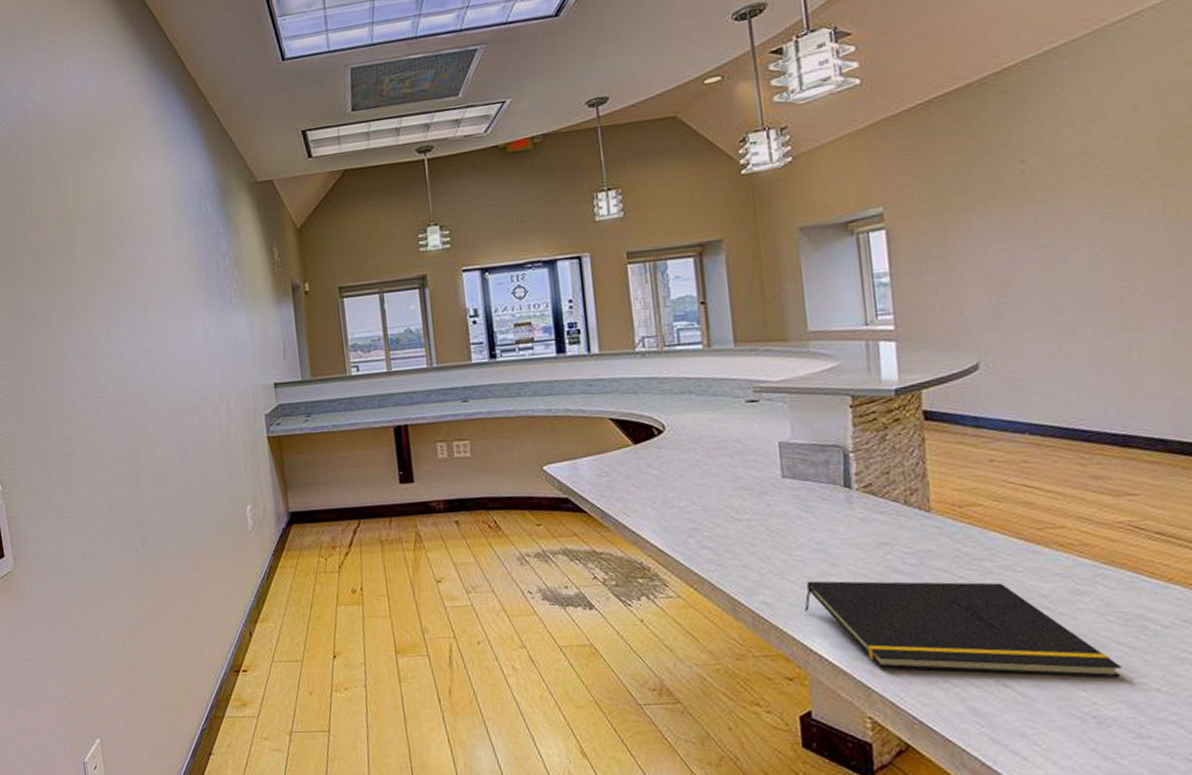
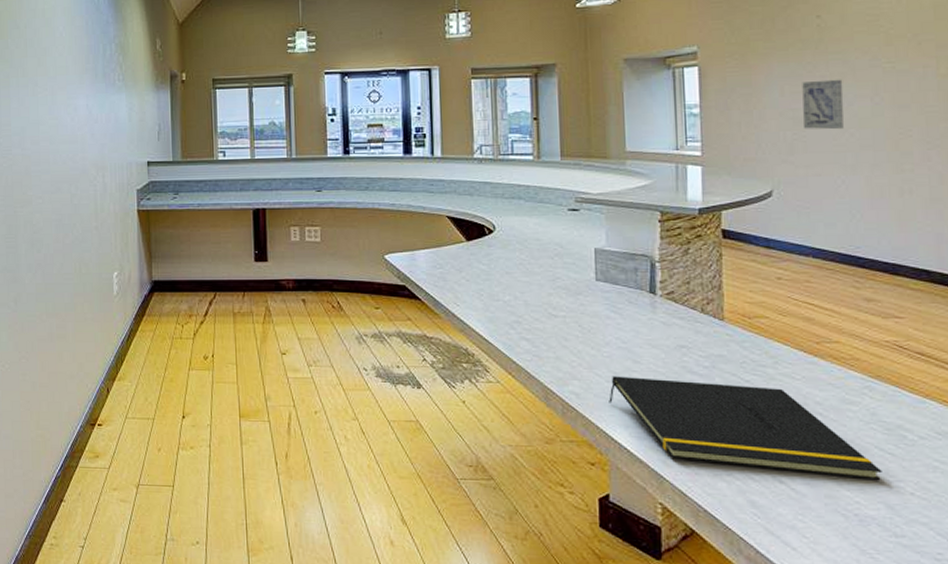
wall art: none [1007,231,1058,291] -> present [802,79,844,130]

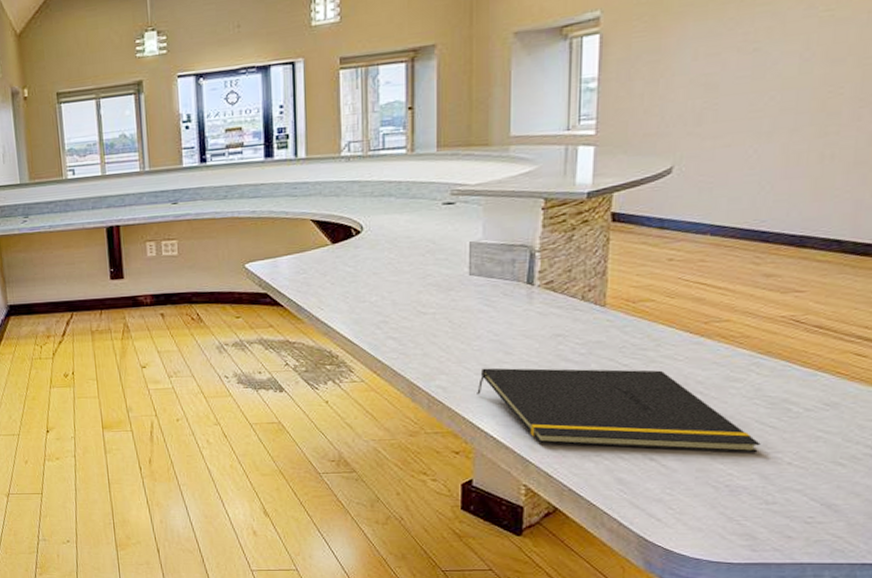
wall art: present [802,79,844,130] -> none [717,35,769,96]

